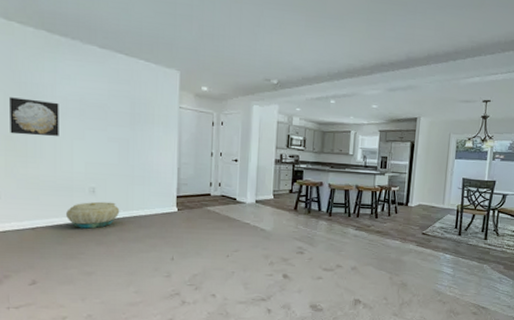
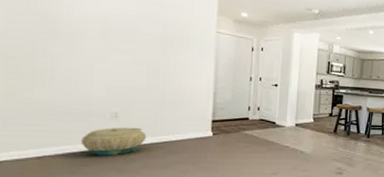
wall art: present [9,97,59,136] -> none [13,14,77,58]

